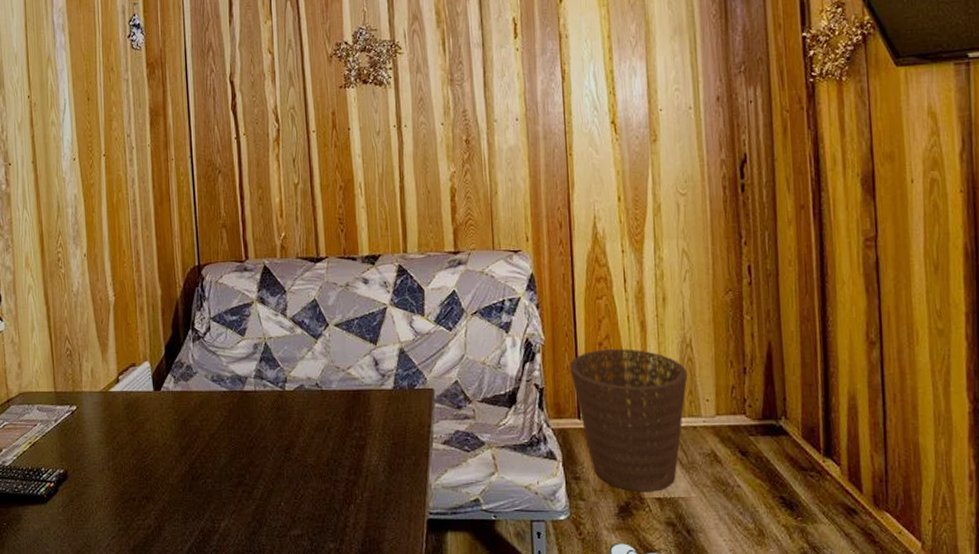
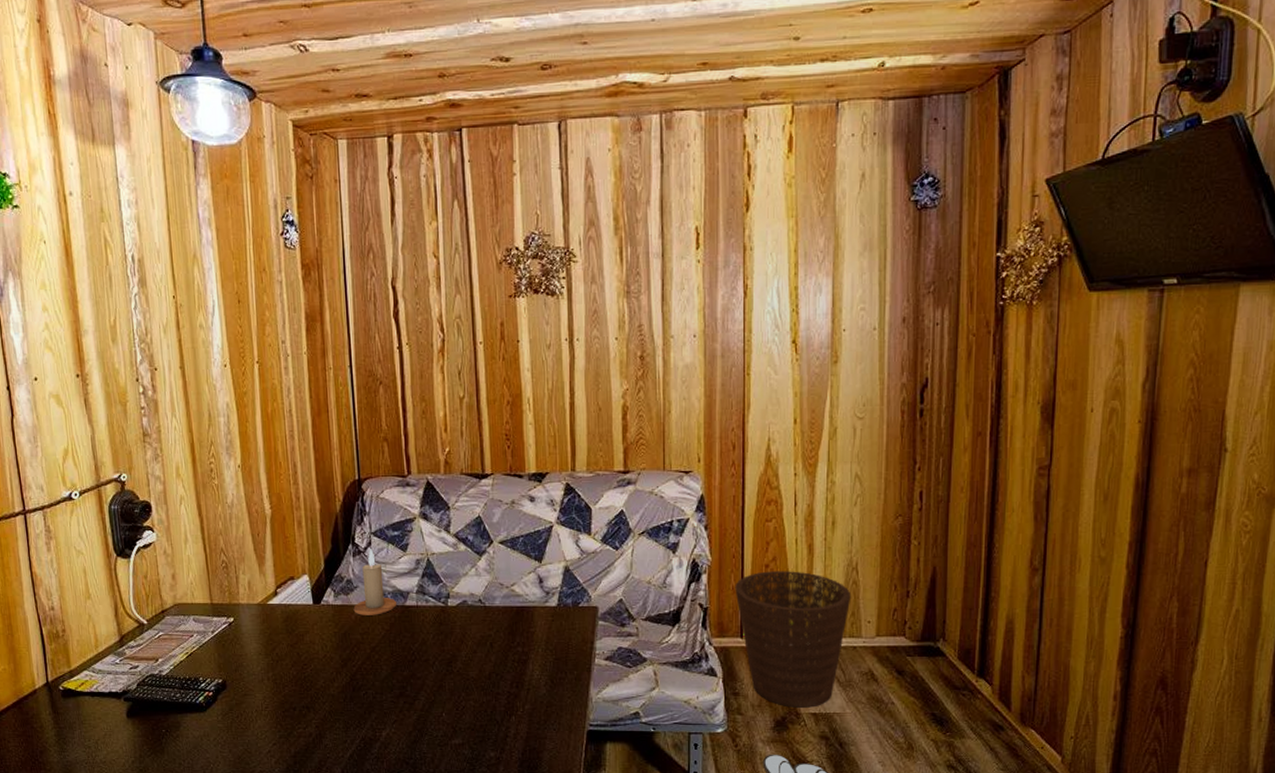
candle: none [192,334,236,402] -> present [353,549,397,615]

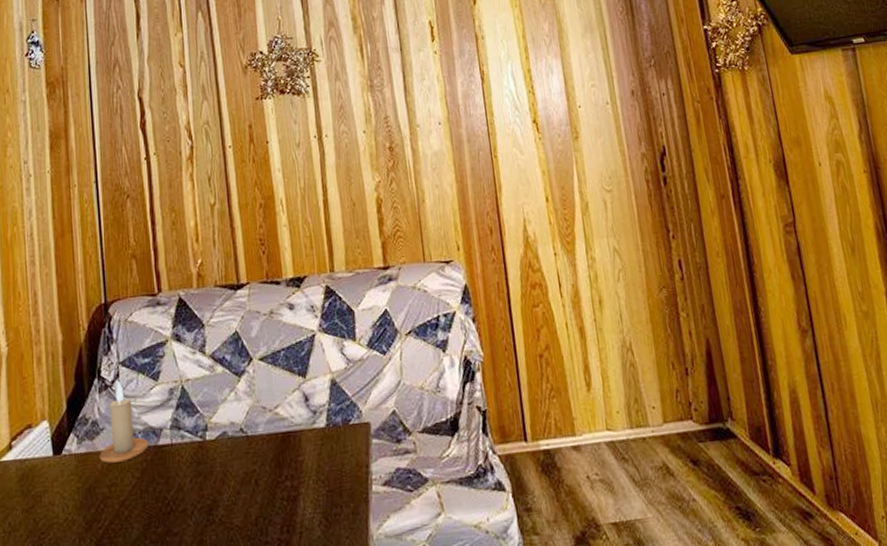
basket: present [735,571,851,708] -> none [511,358,632,519]

